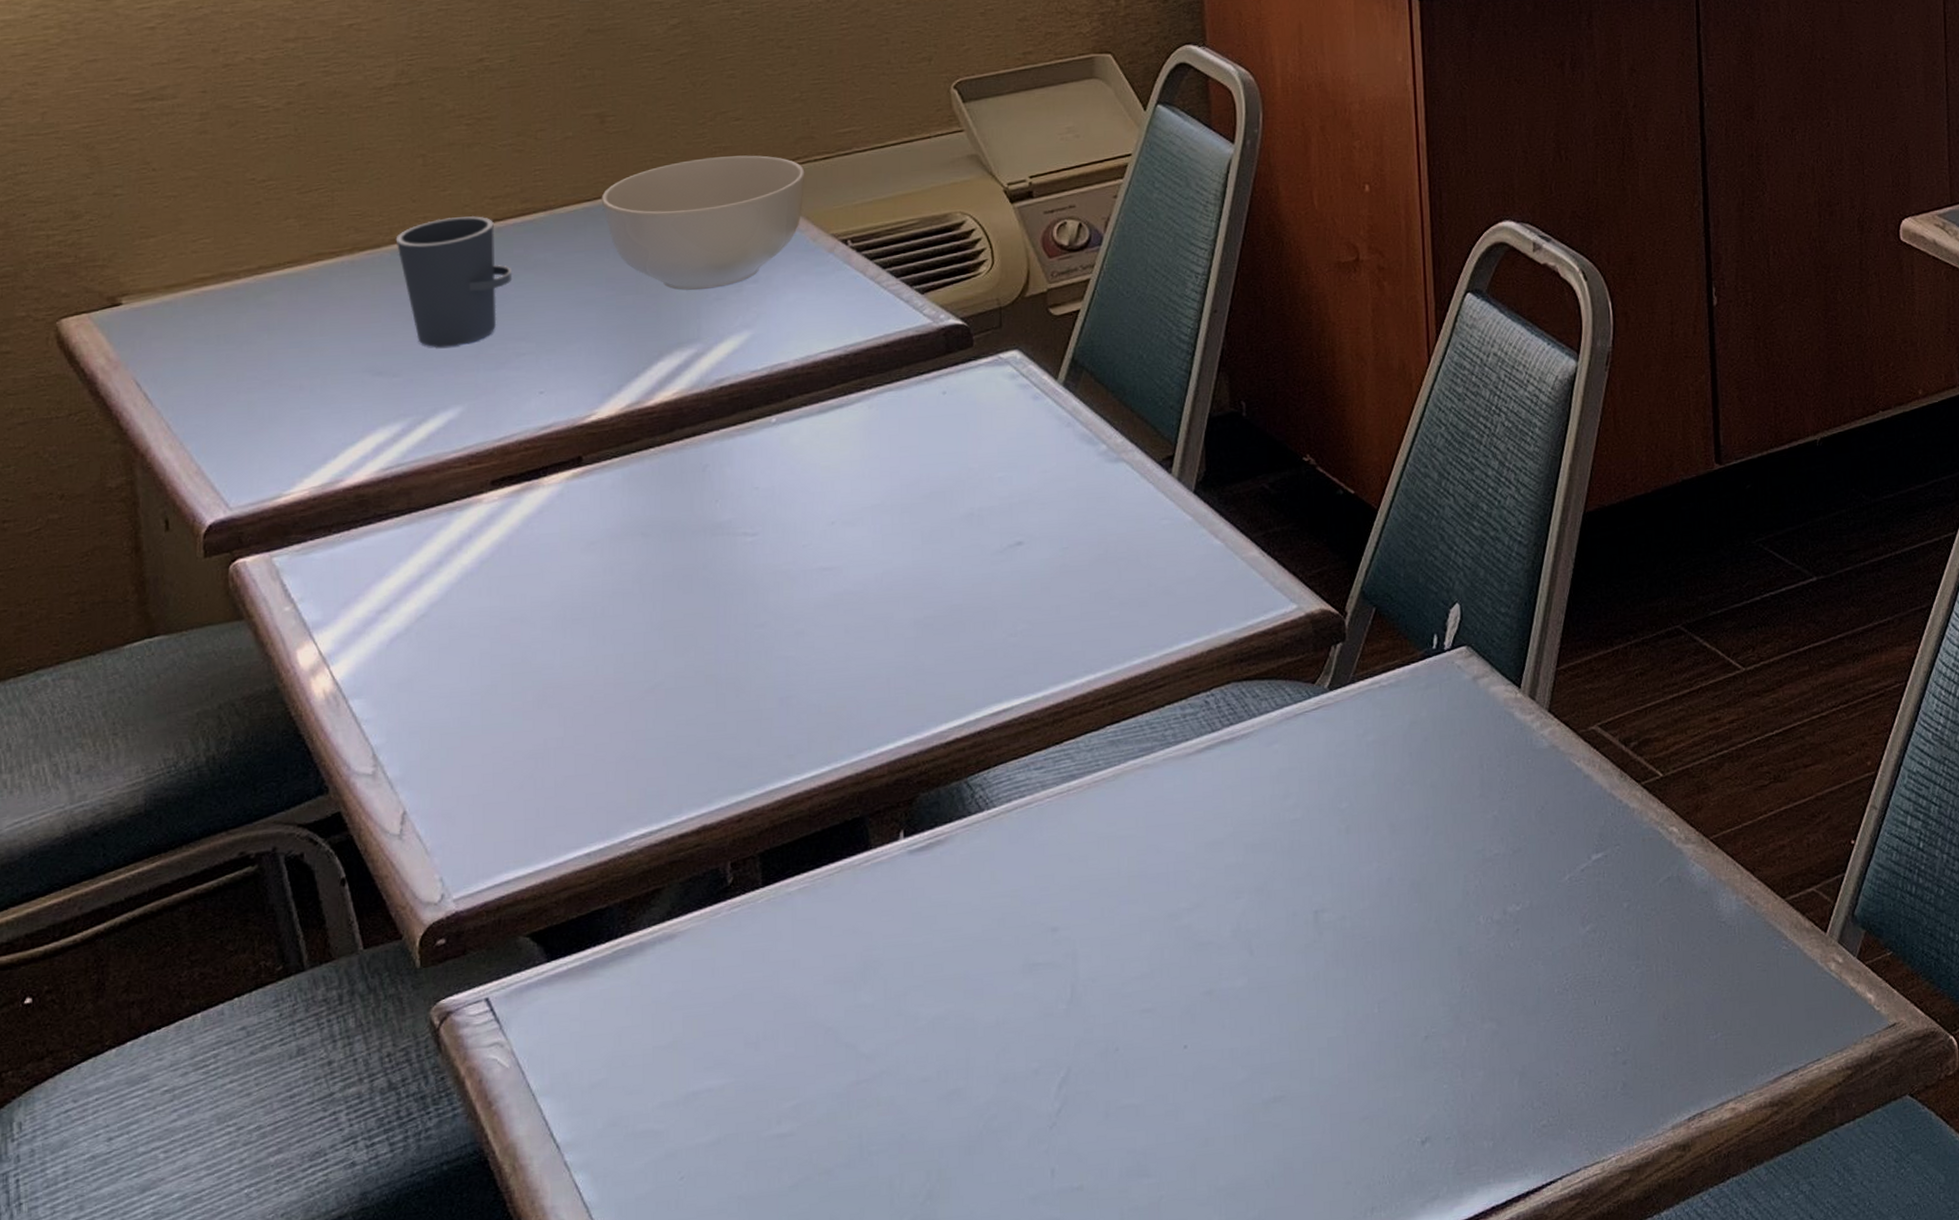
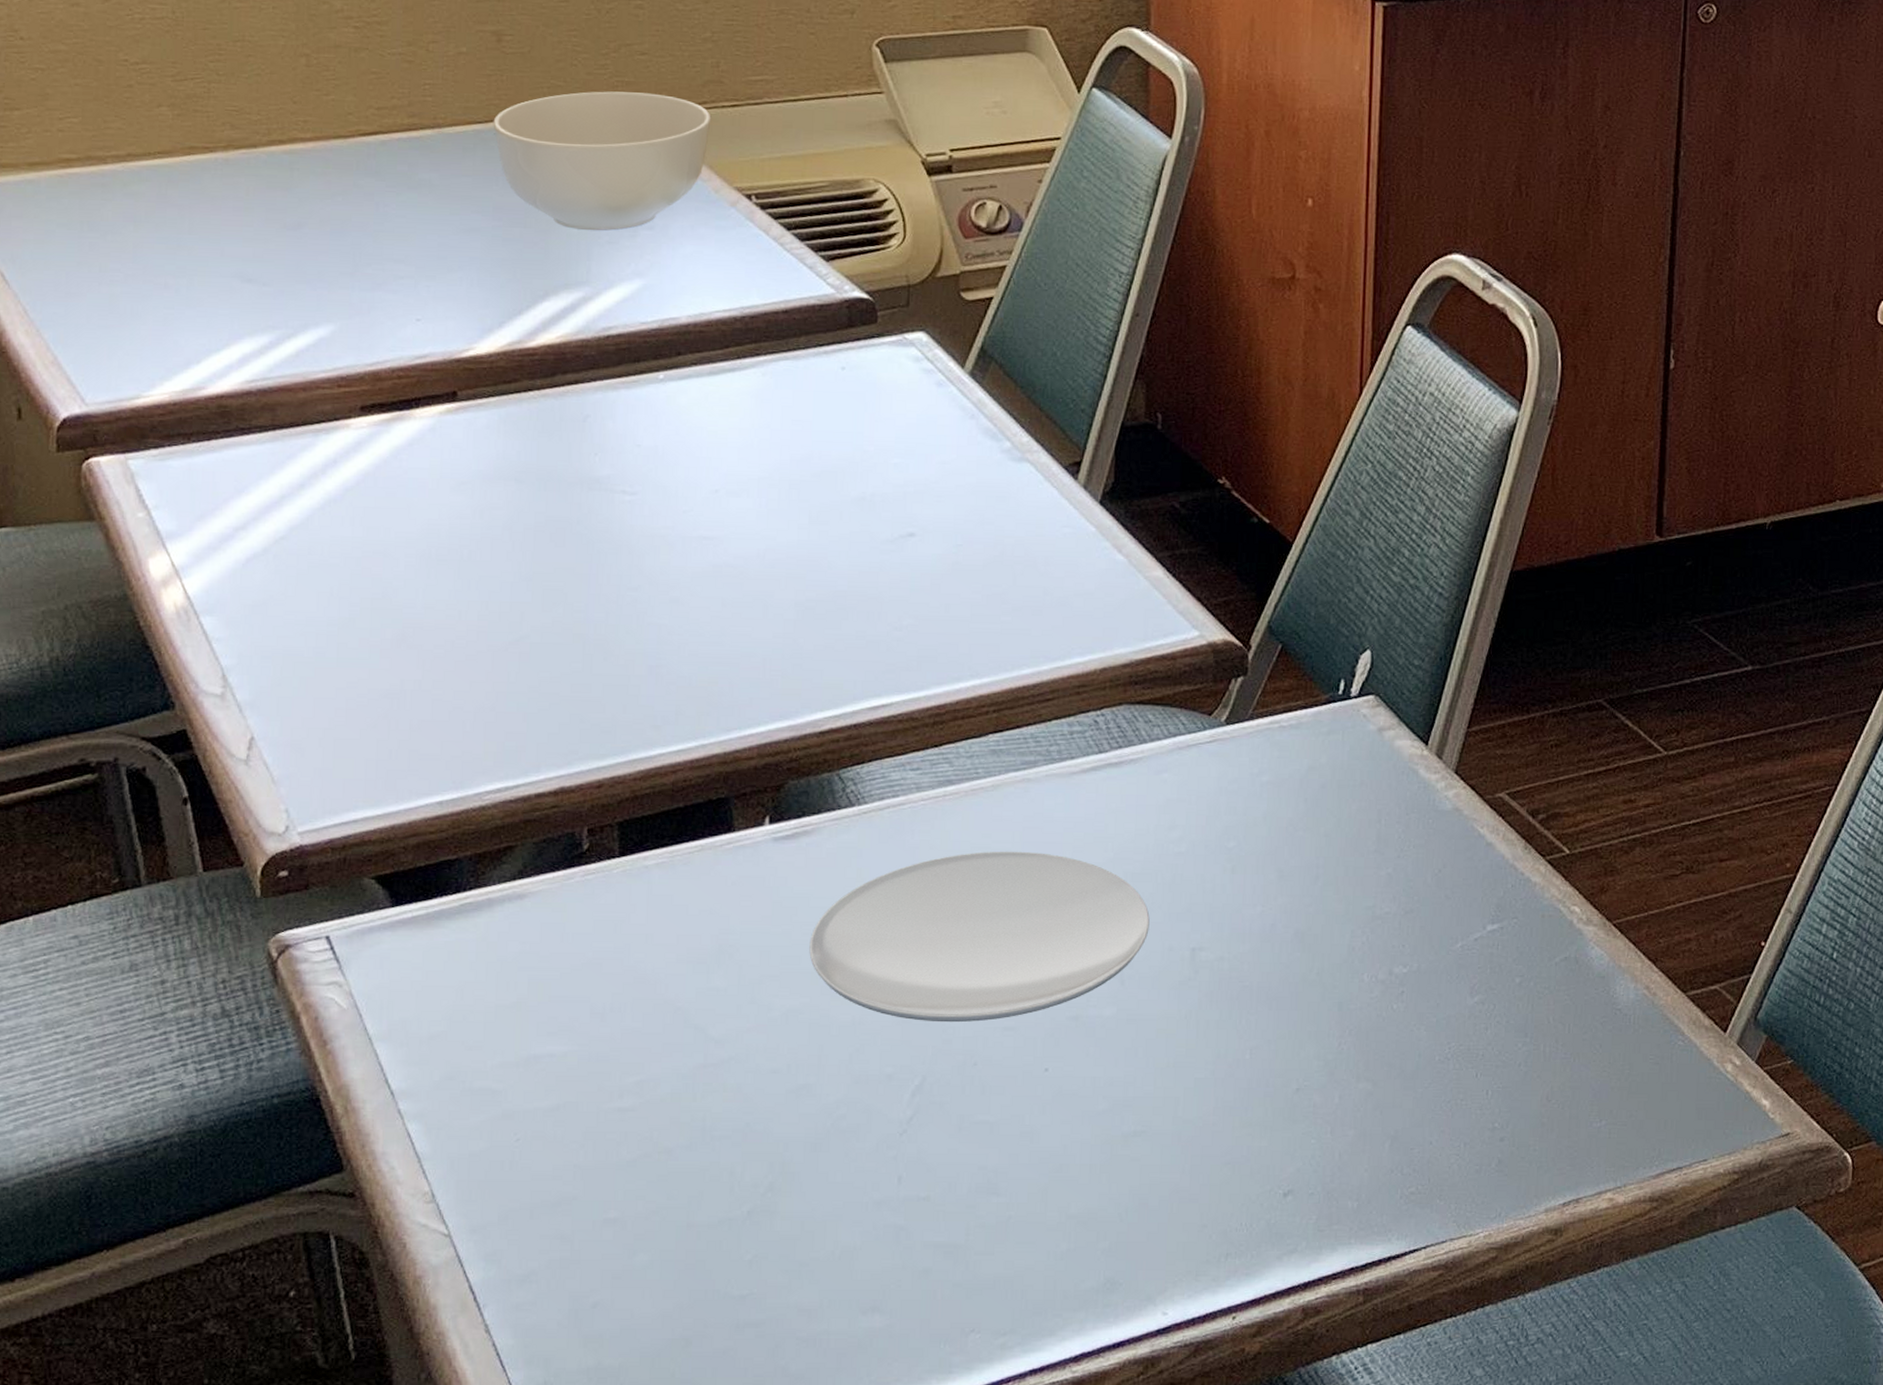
cup: present [395,216,513,347] -> none [273,124,395,261]
plate: none [950,835,1273,1013] -> present [809,851,1150,1023]

